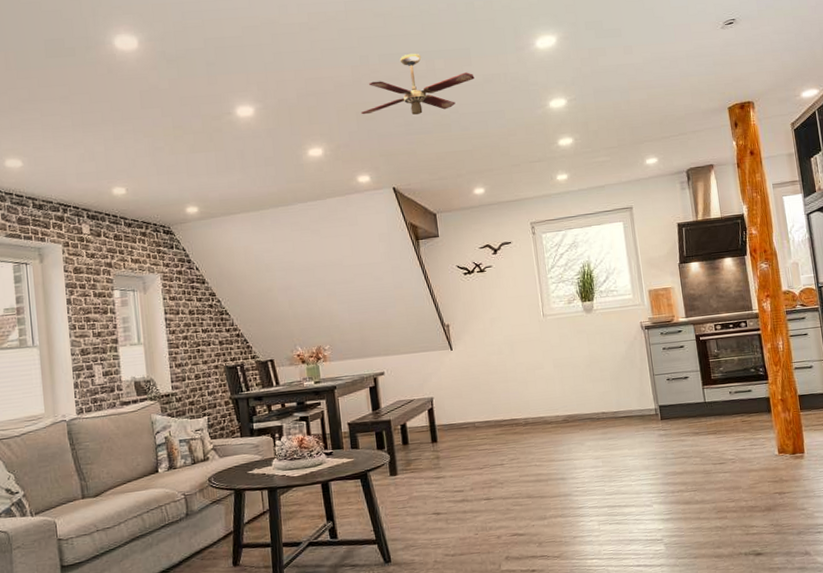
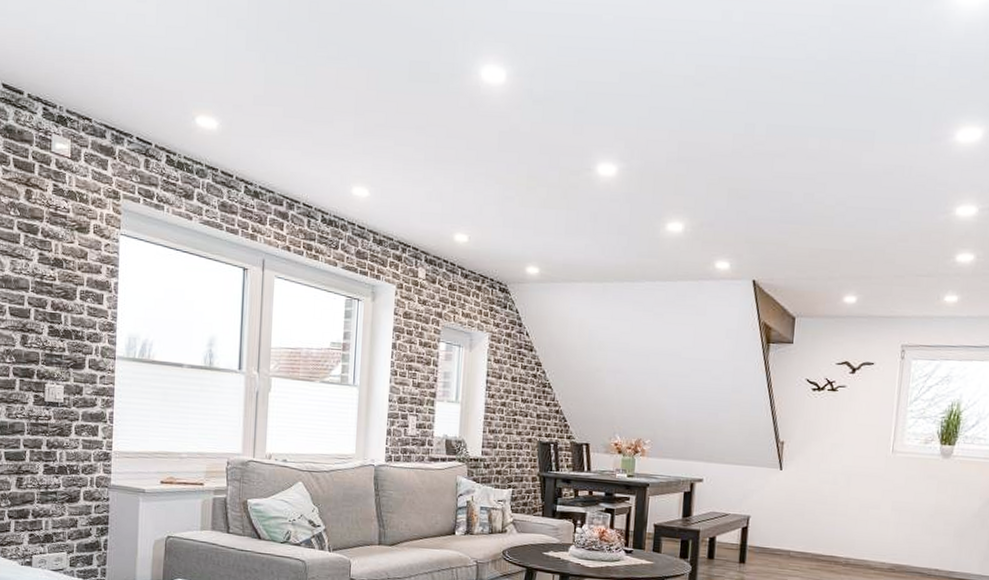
ceiling fan: present [360,53,475,115] -> none [733,127,874,202]

